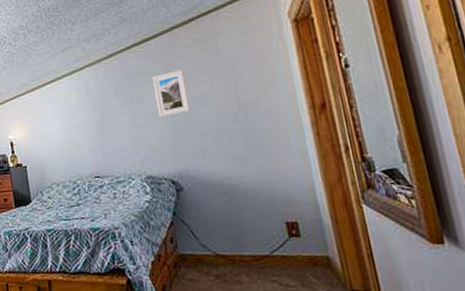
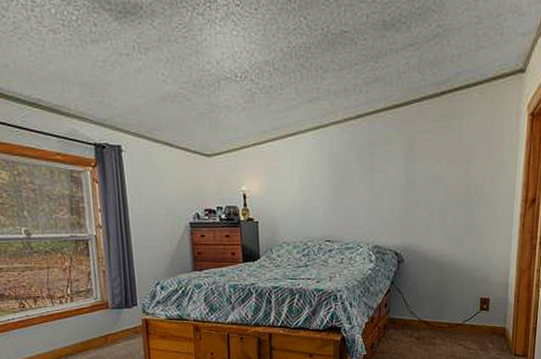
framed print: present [152,69,190,117] -> none [394,144,425,190]

